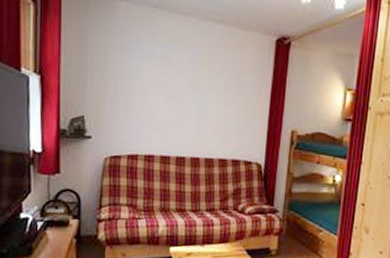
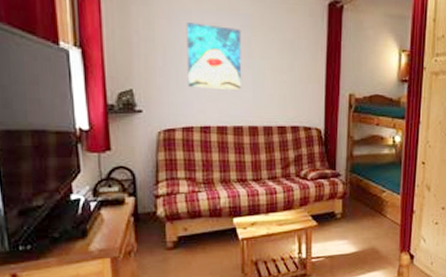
wall art: none [135,54,190,121] -> present [186,22,242,90]

